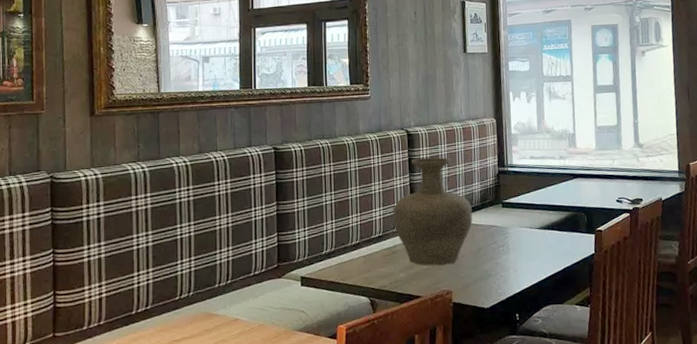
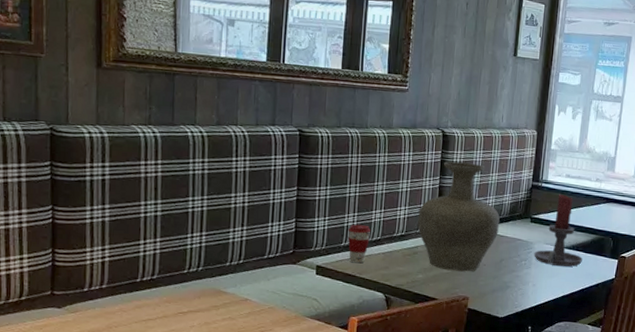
coffee cup: none [327,230,350,270] -> present [348,224,372,264]
candle holder: none [510,175,559,249] -> present [534,194,583,267]

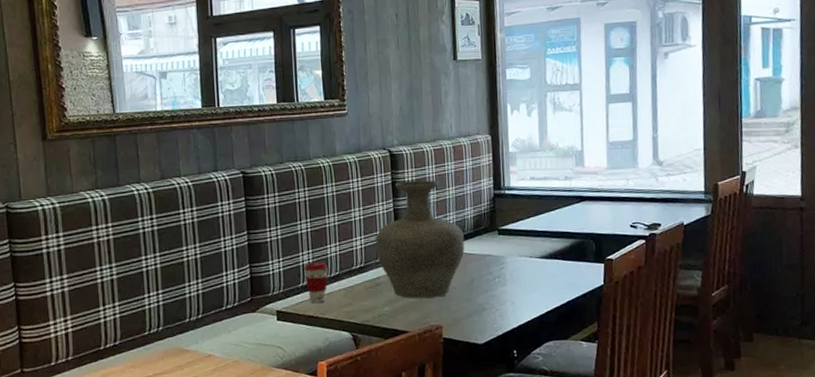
candle holder: present [534,194,583,267] -> none [507,199,563,280]

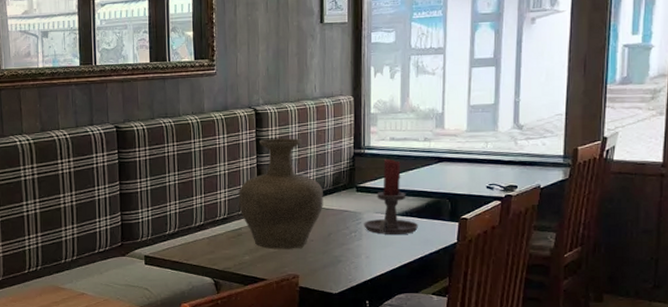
coffee cup: present [304,261,329,304] -> none [171,211,194,250]
candle holder: none [507,199,563,280] -> present [364,158,418,236]

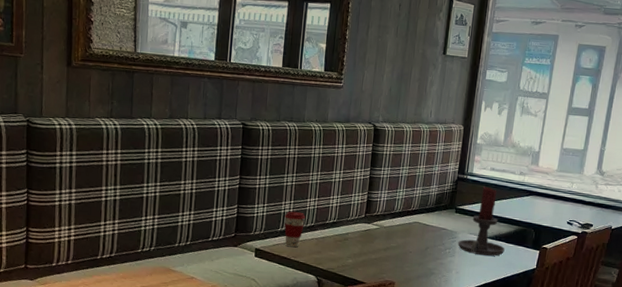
coffee cup: none [171,211,194,250] -> present [284,211,306,248]
vase: present [238,138,323,250] -> none [348,154,426,258]

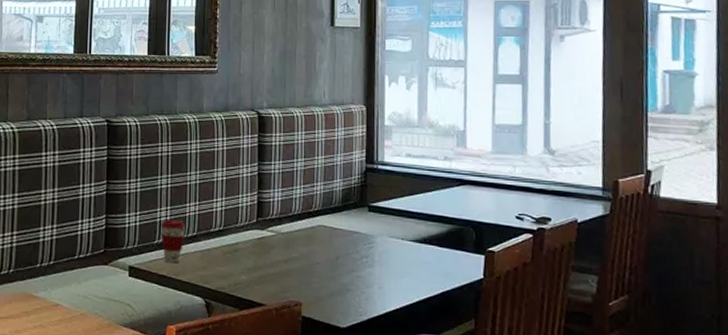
candle holder: present [458,186,505,256] -> none [376,176,438,265]

